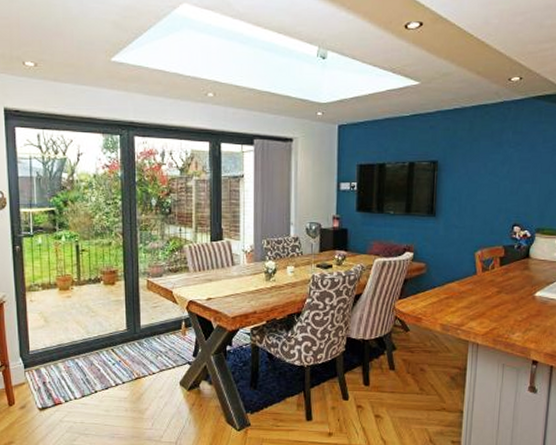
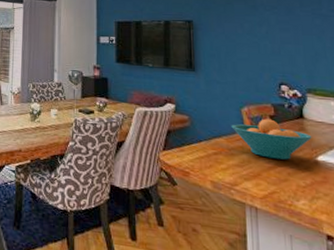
fruit bowl: none [464,261,534,298] -> present [231,118,312,160]

